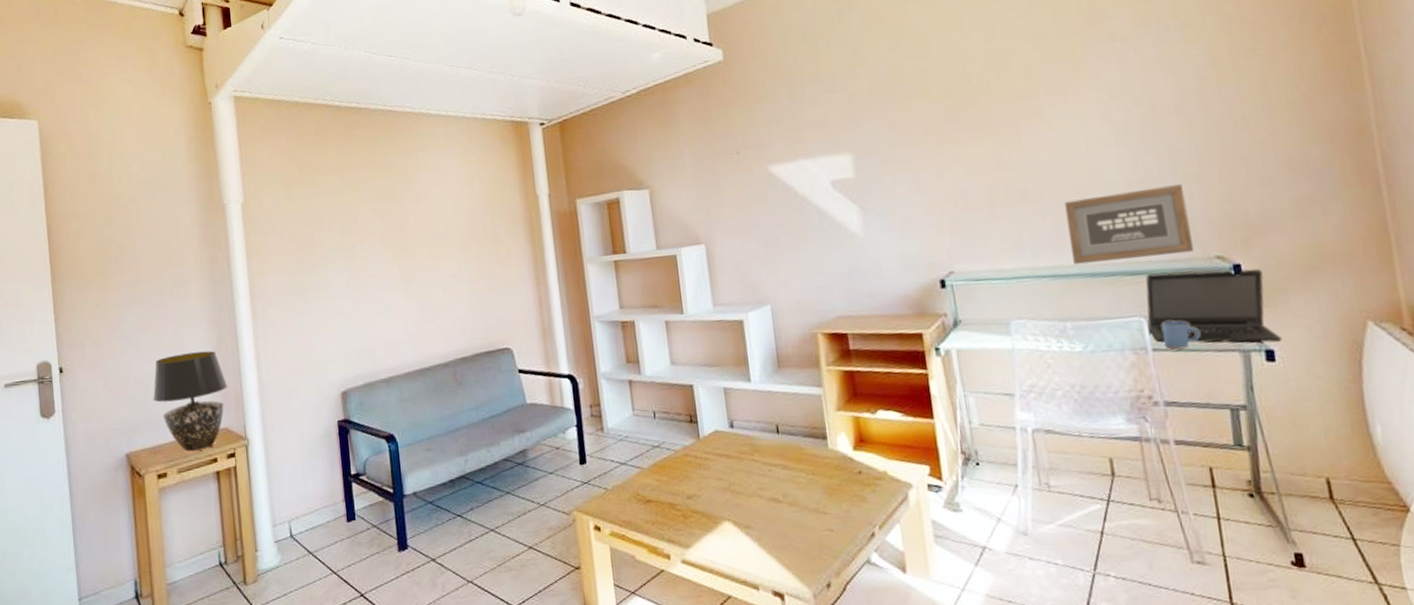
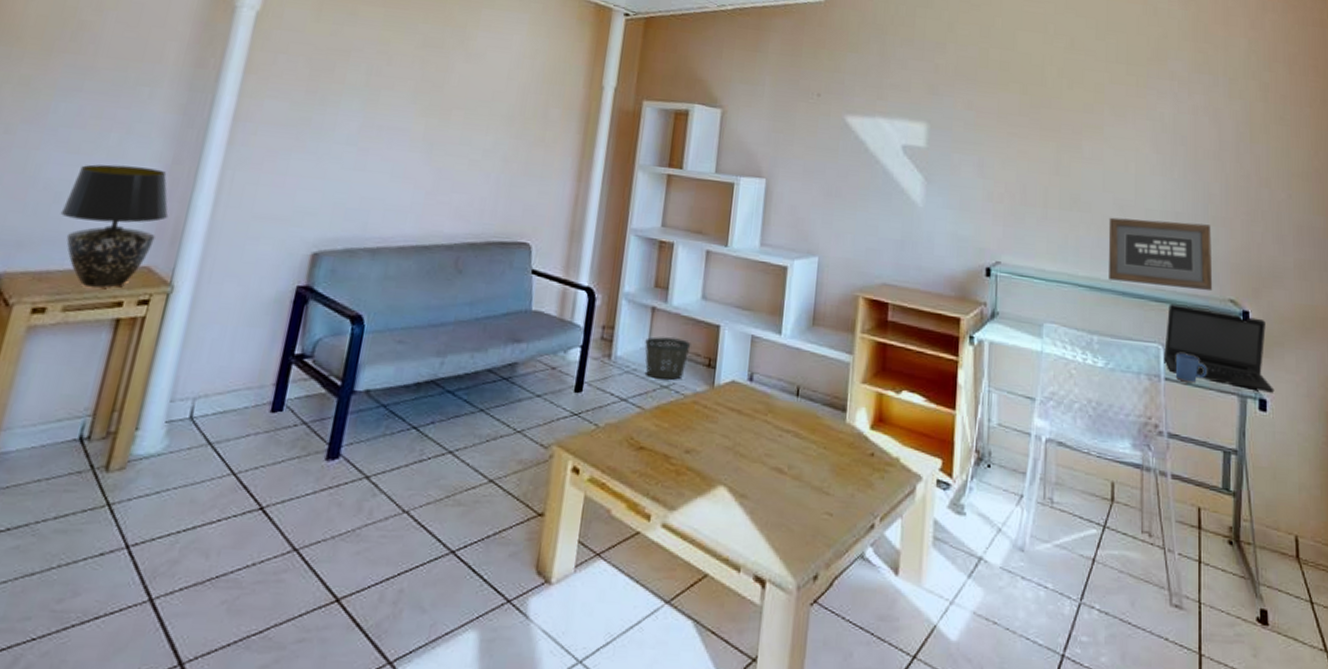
basket: none [629,402,671,441] -> present [644,336,691,380]

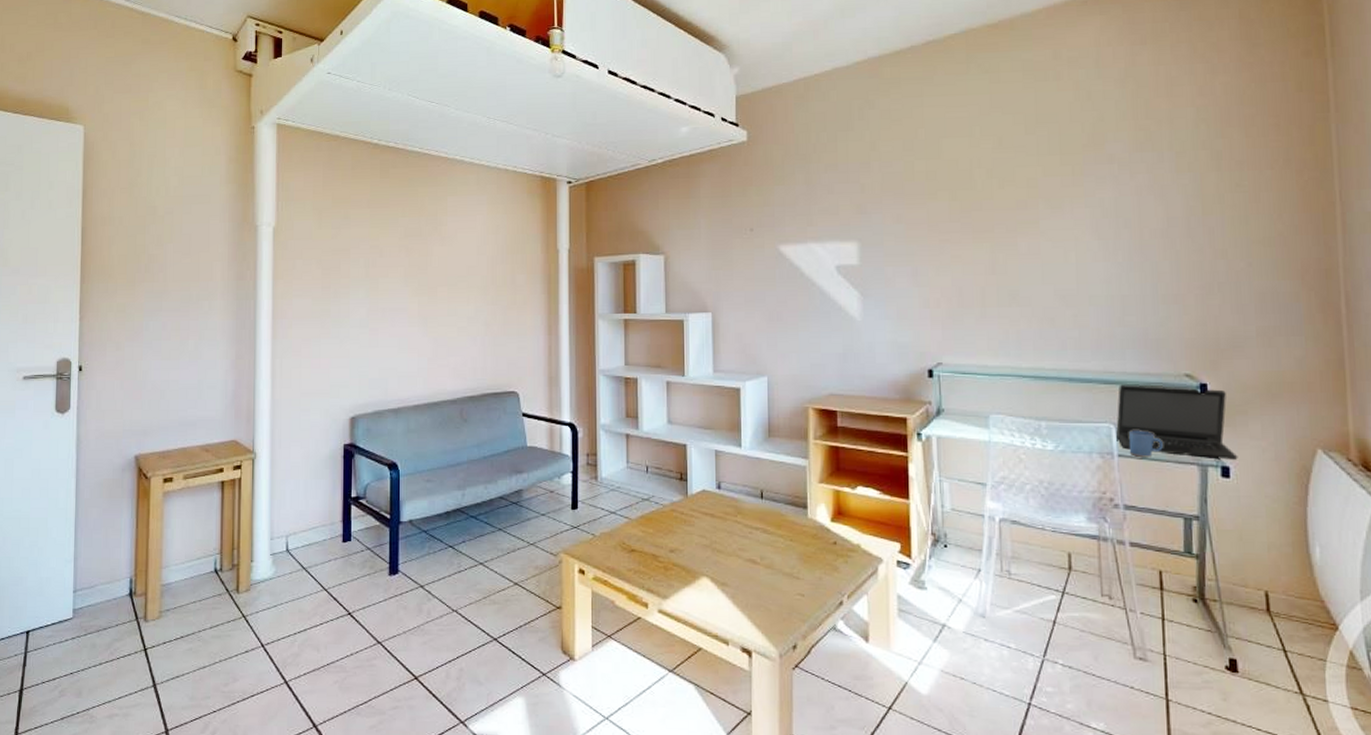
table lamp: present [60,164,169,289] -> none [167,364,242,460]
basket: present [644,336,691,380] -> none [624,457,663,493]
picture frame: present [1108,217,1213,292] -> none [1050,304,1166,369]

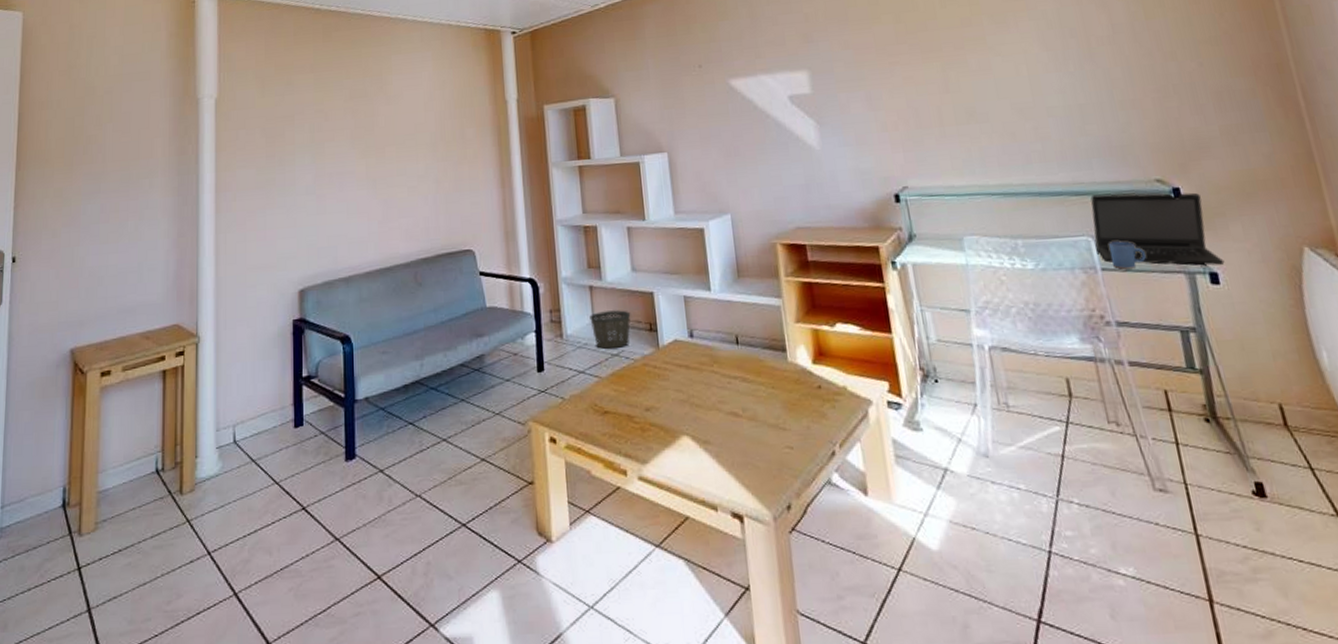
basket: none [624,457,663,493] -> present [589,309,631,349]

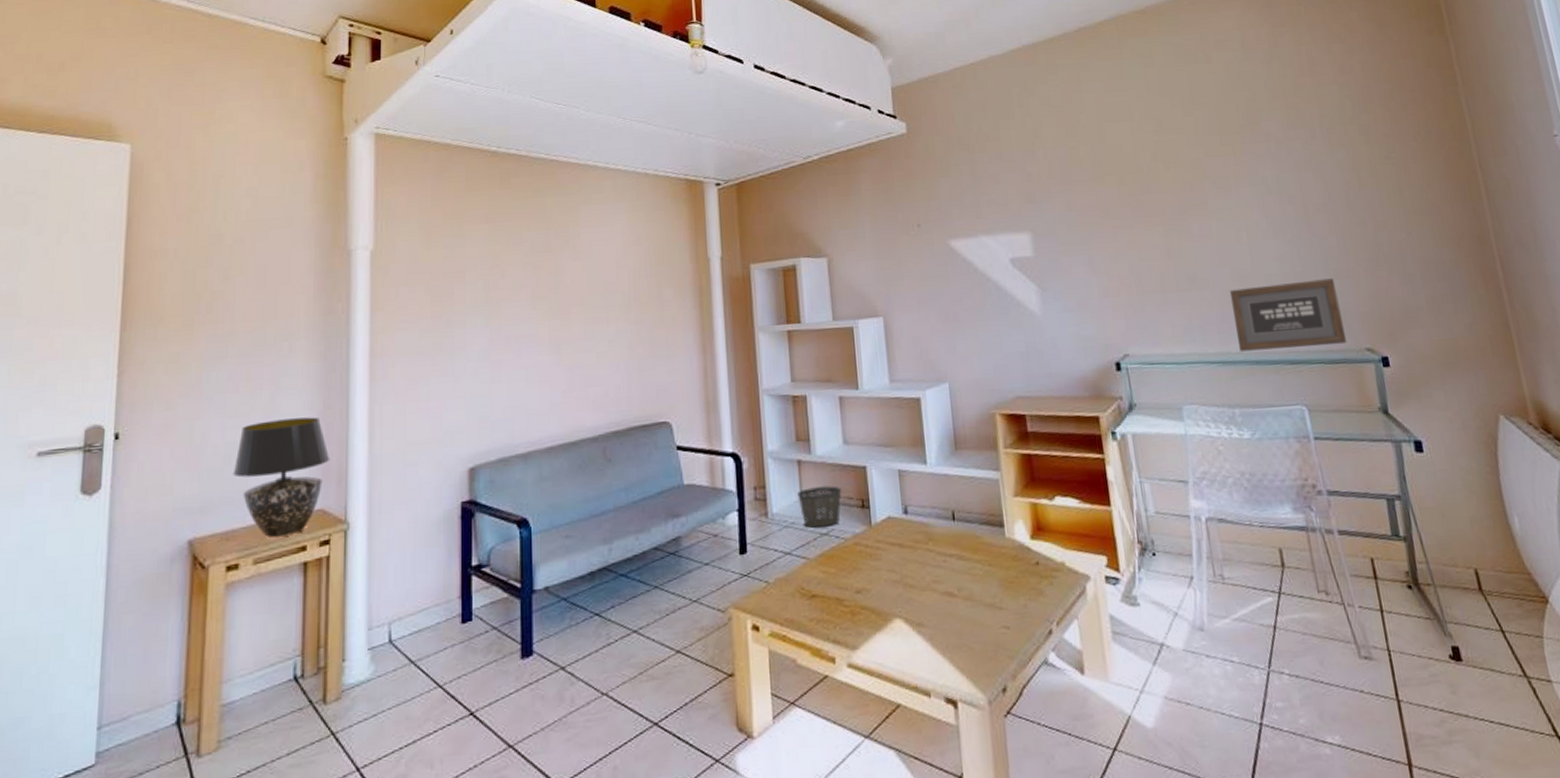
table lamp: none [105,244,184,349] -> present [232,417,331,539]
picture frame: none [1009,110,1135,183] -> present [1229,278,1348,352]
laptop: present [1090,192,1225,266] -> none [1305,361,1428,434]
mug: present [1109,241,1146,269] -> none [1321,409,1356,438]

